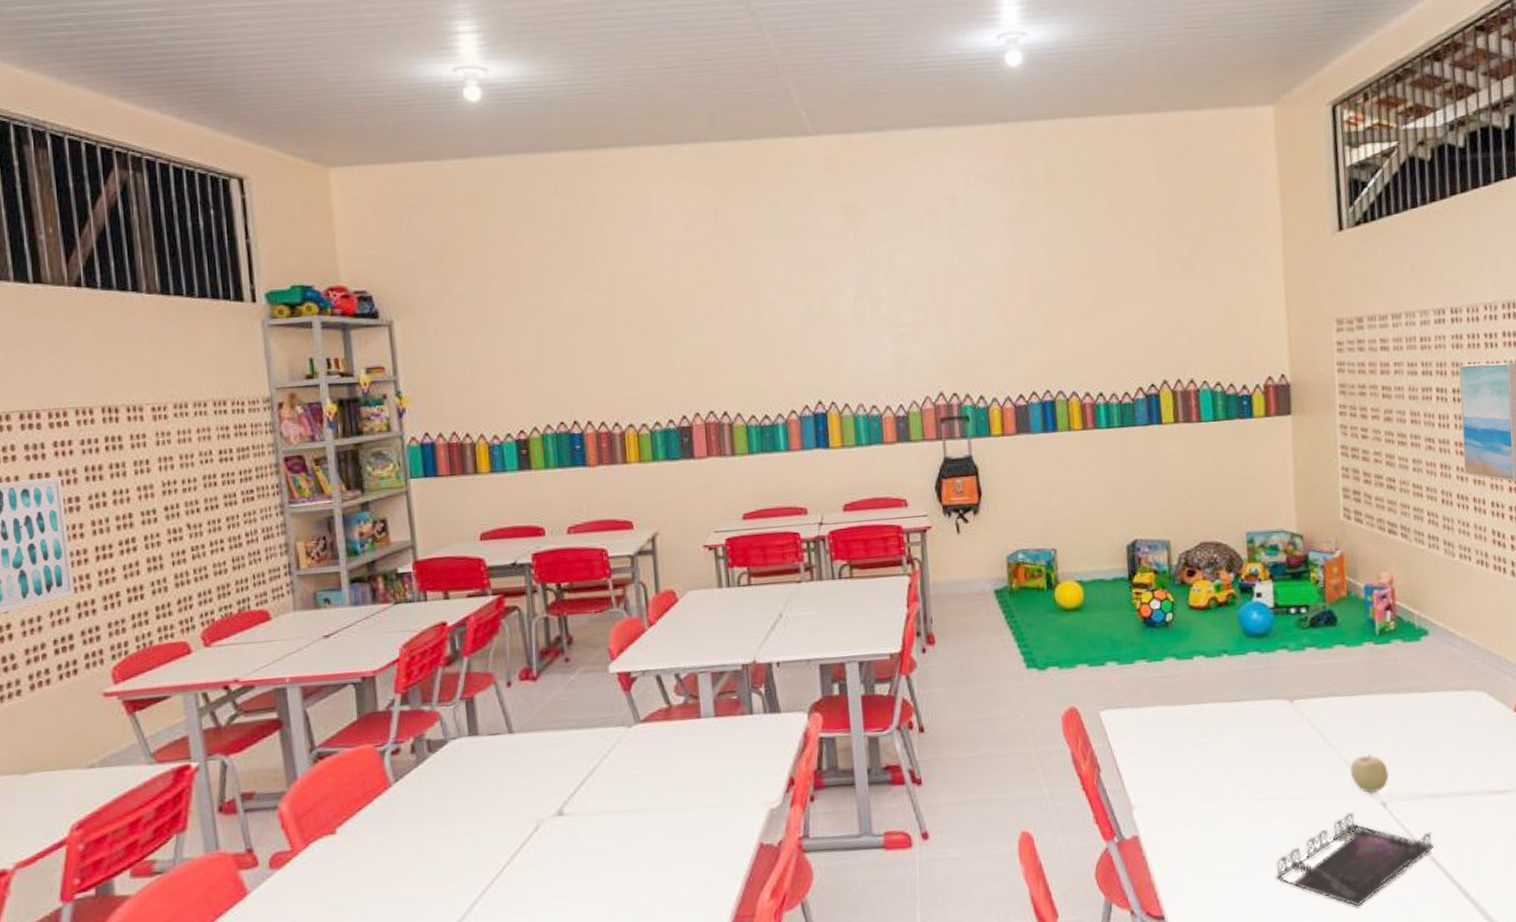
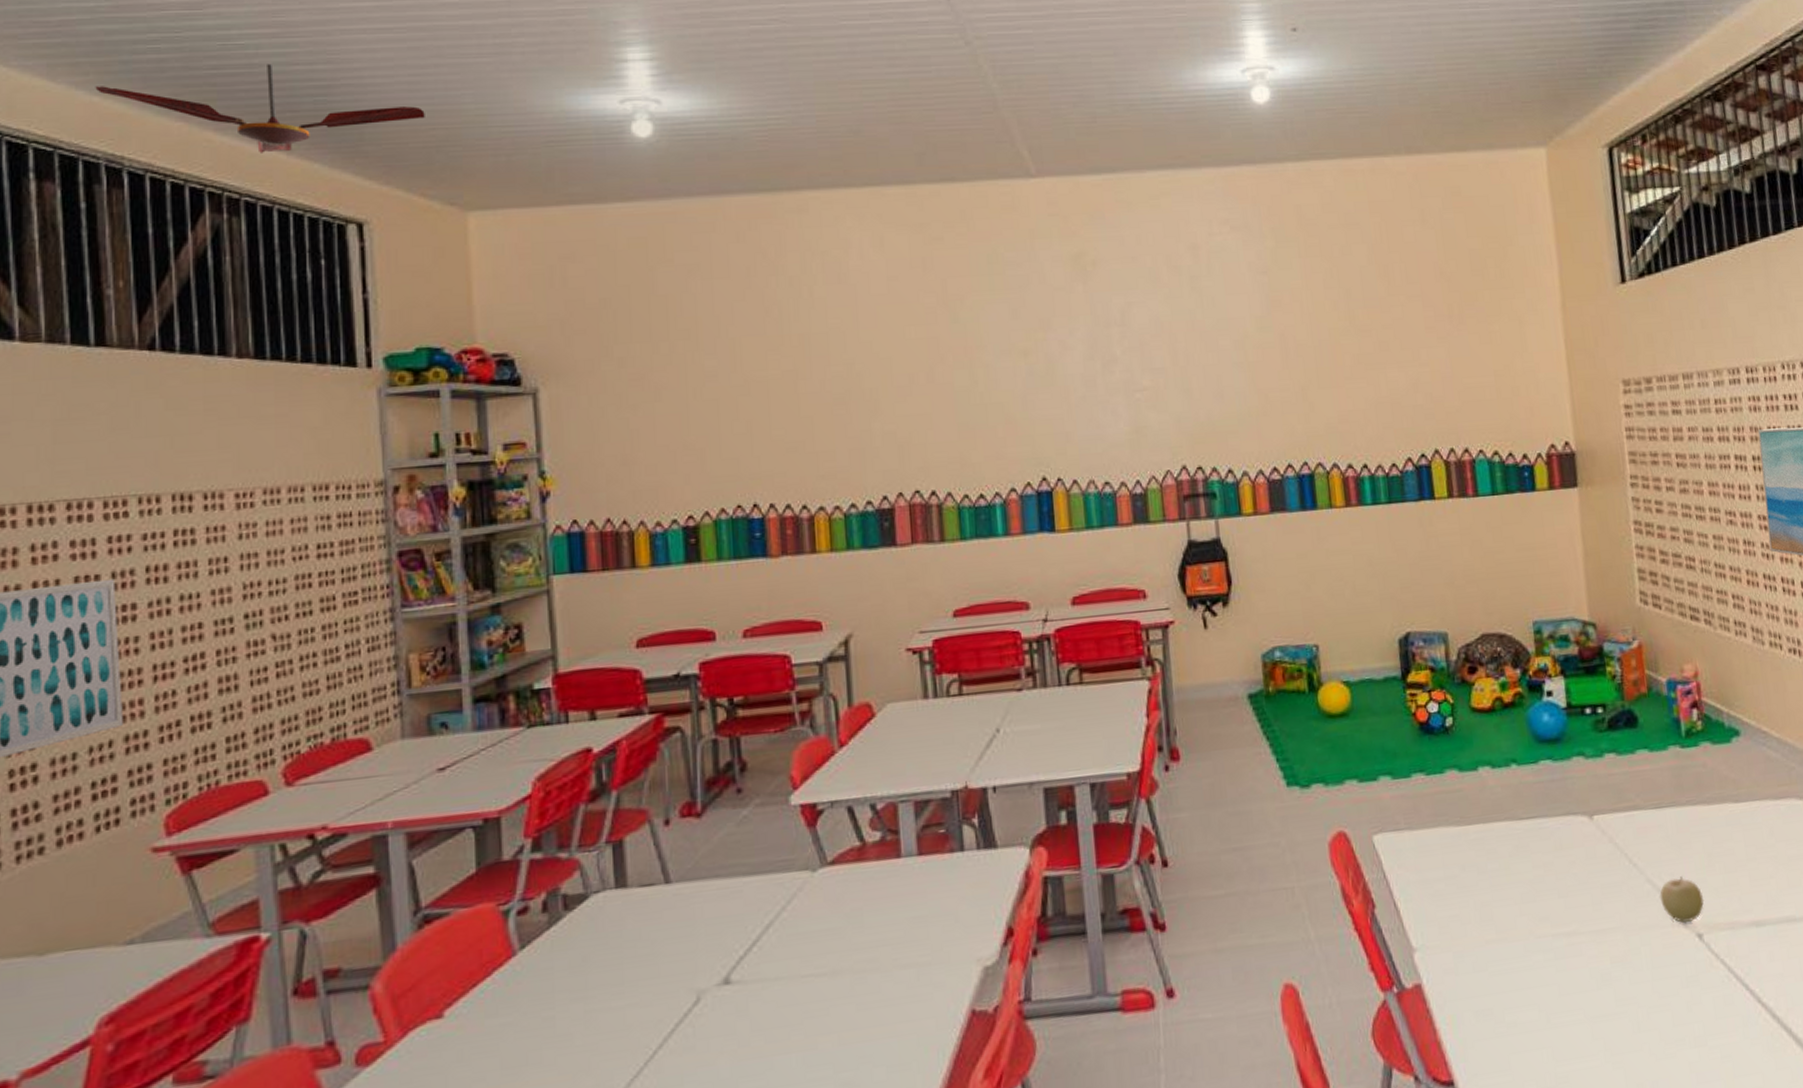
ceiling fan: none [19,39,290,118] -> present [95,63,425,153]
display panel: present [1275,812,1435,907] -> none [1580,946,1760,1060]

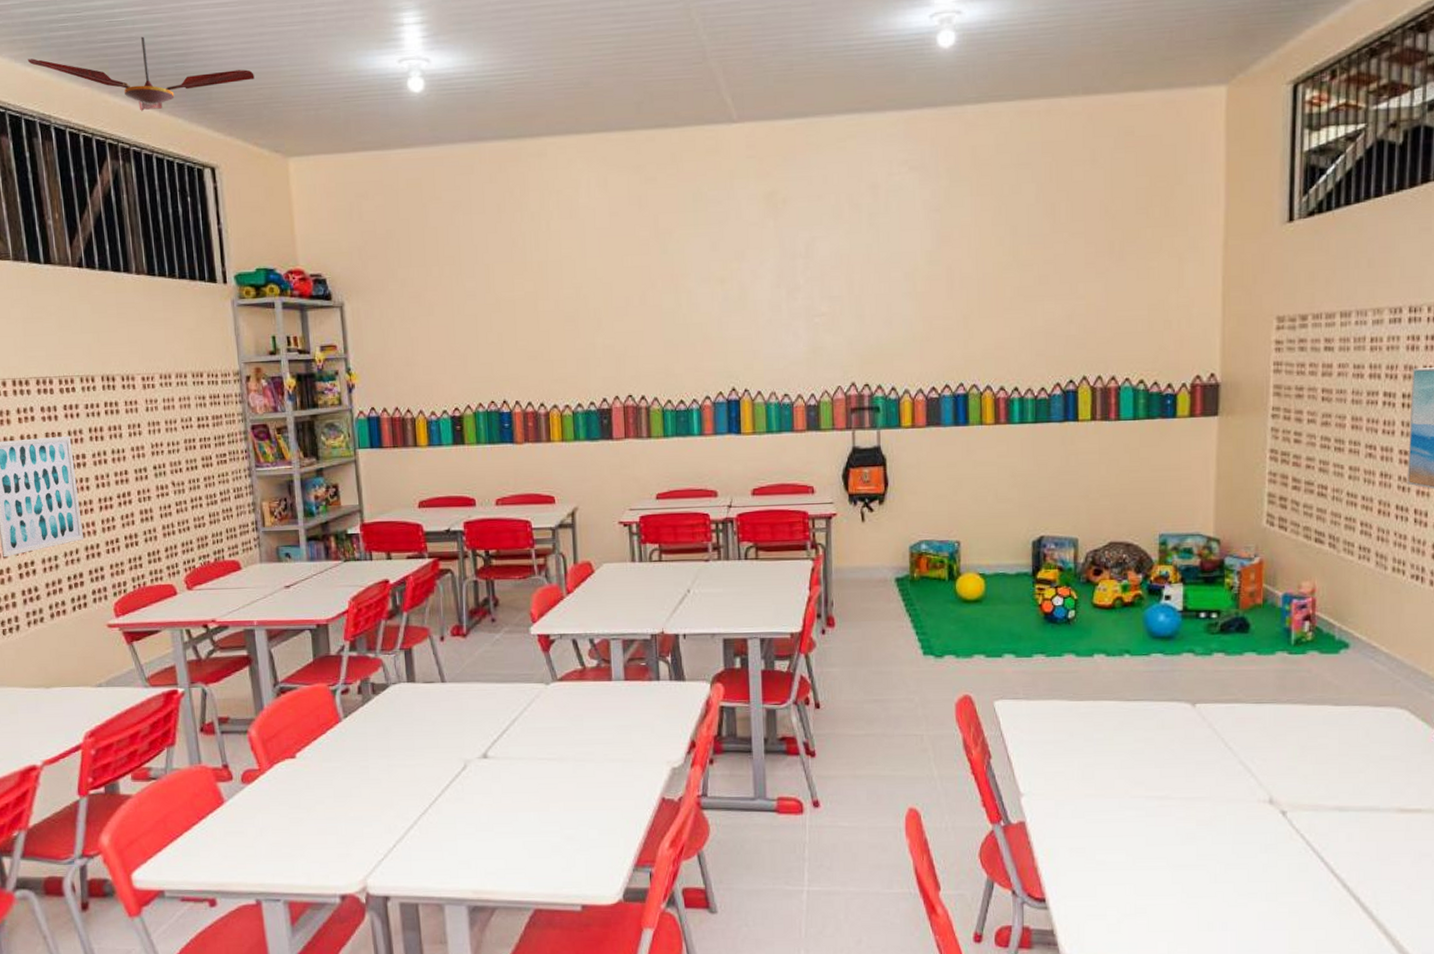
fruit: present [1660,876,1705,924] -> none [1250,762,1292,801]

